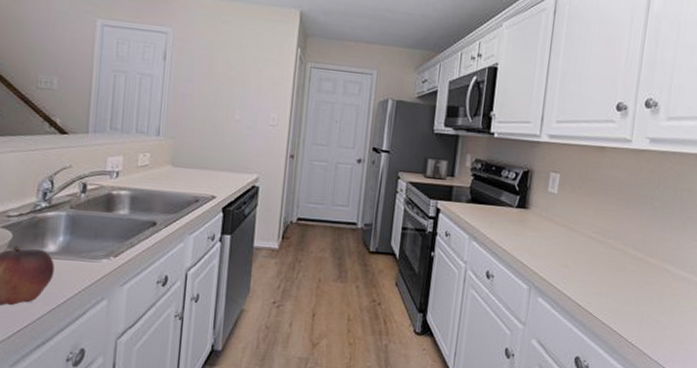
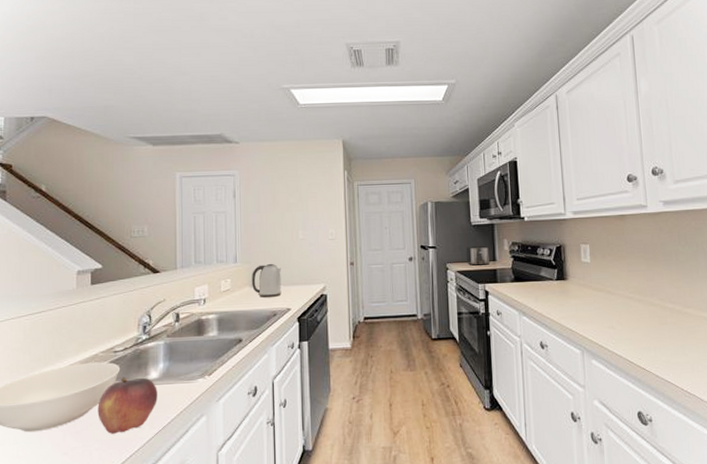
kettle: none [174,142,210,182] -> present [252,263,282,299]

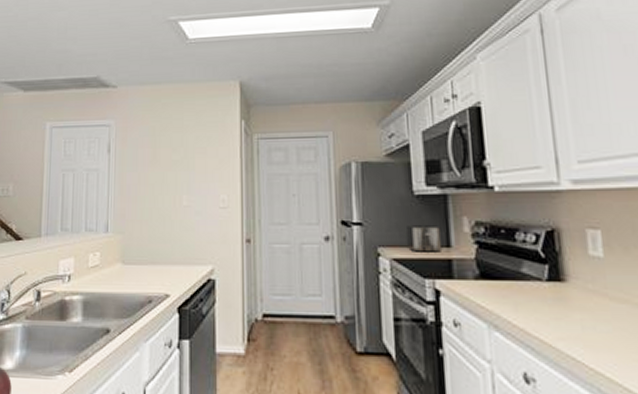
kettle: present [252,263,282,299] -> none [124,235,160,280]

